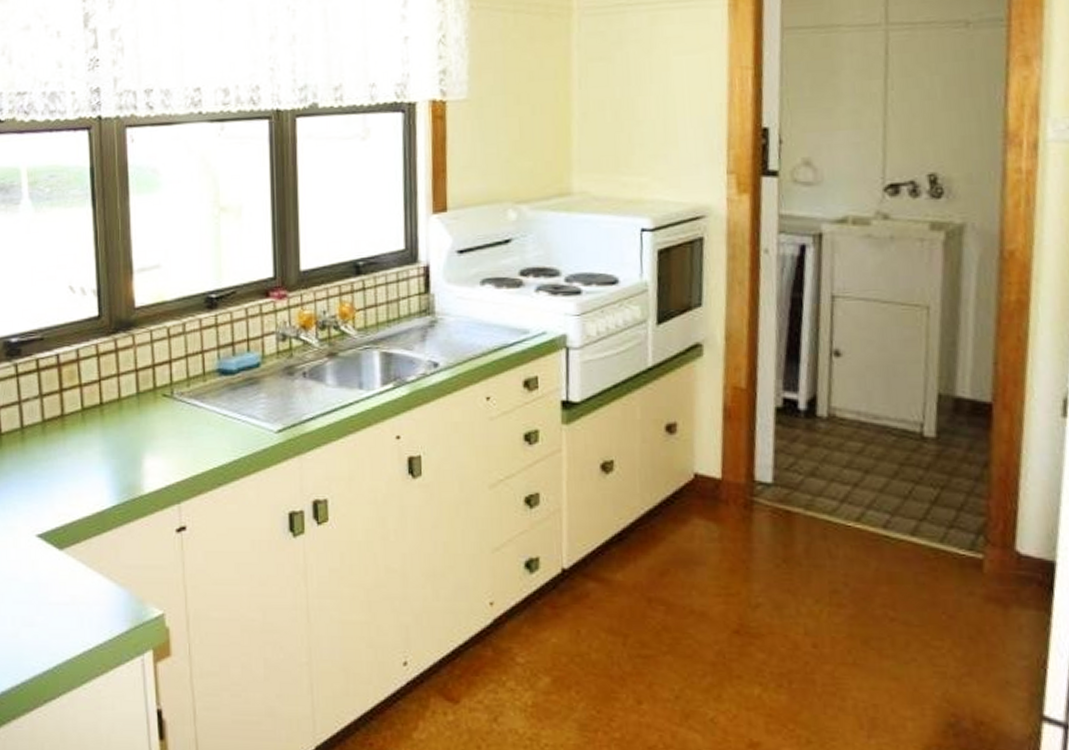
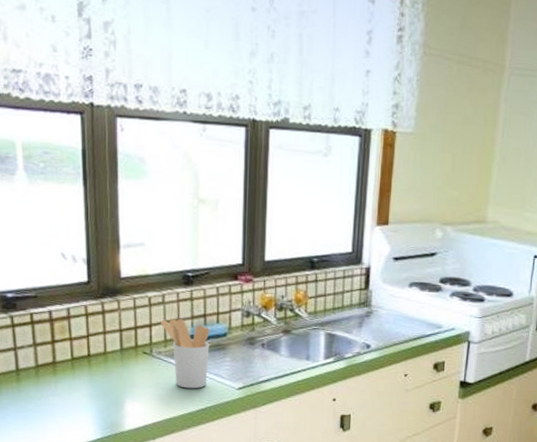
utensil holder: none [182,350,240,436] -> present [161,318,210,389]

